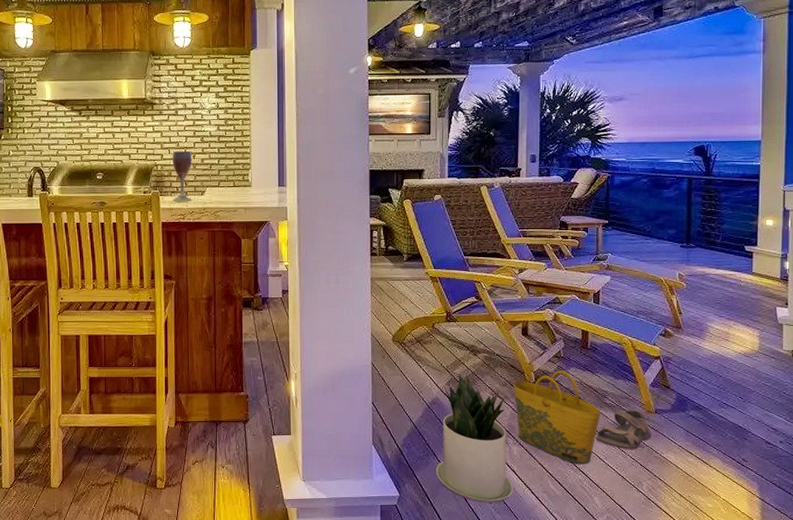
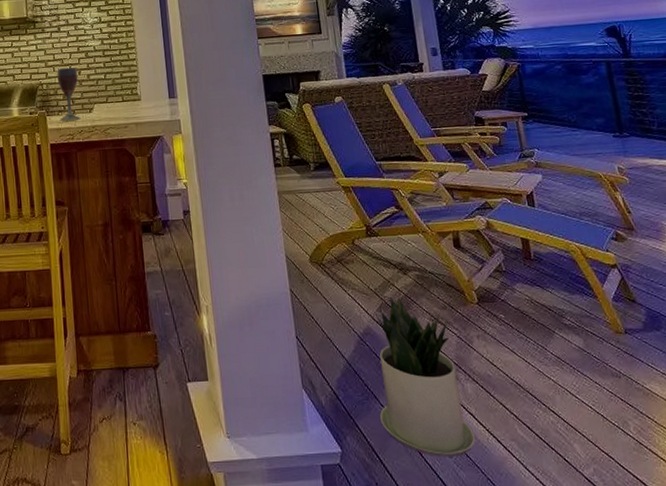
tote bag: present [513,370,600,465] -> none [453,287,562,403]
sandal: present [595,410,651,450] -> none [561,331,627,382]

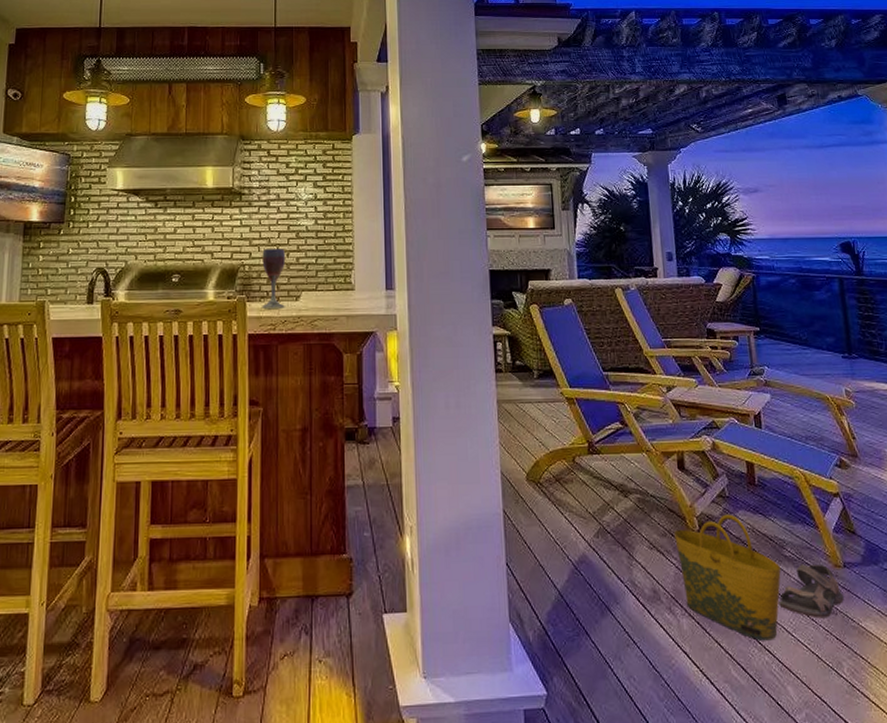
planter: present [376,297,476,457] -> none [589,522,689,701]
tote bag: none [453,287,562,403] -> present [674,514,781,641]
sandal: none [561,331,627,382] -> present [778,563,844,619]

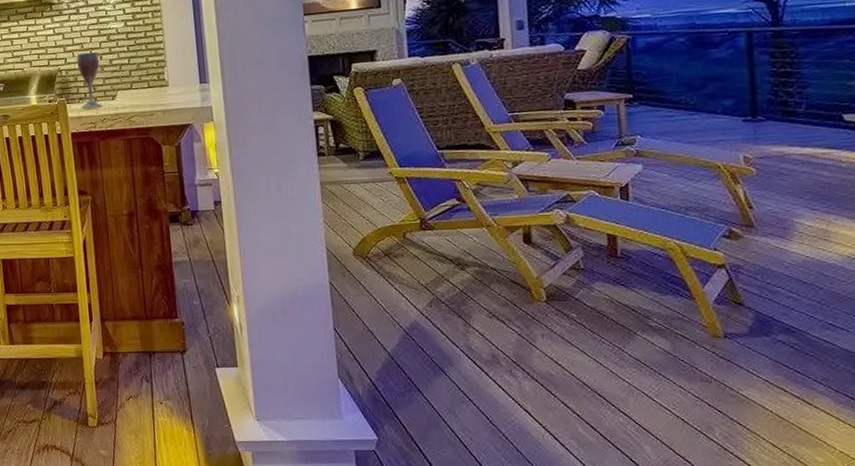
tote bag: present [674,514,781,641] -> none [517,285,644,404]
sandal: present [778,563,844,619] -> none [639,334,722,386]

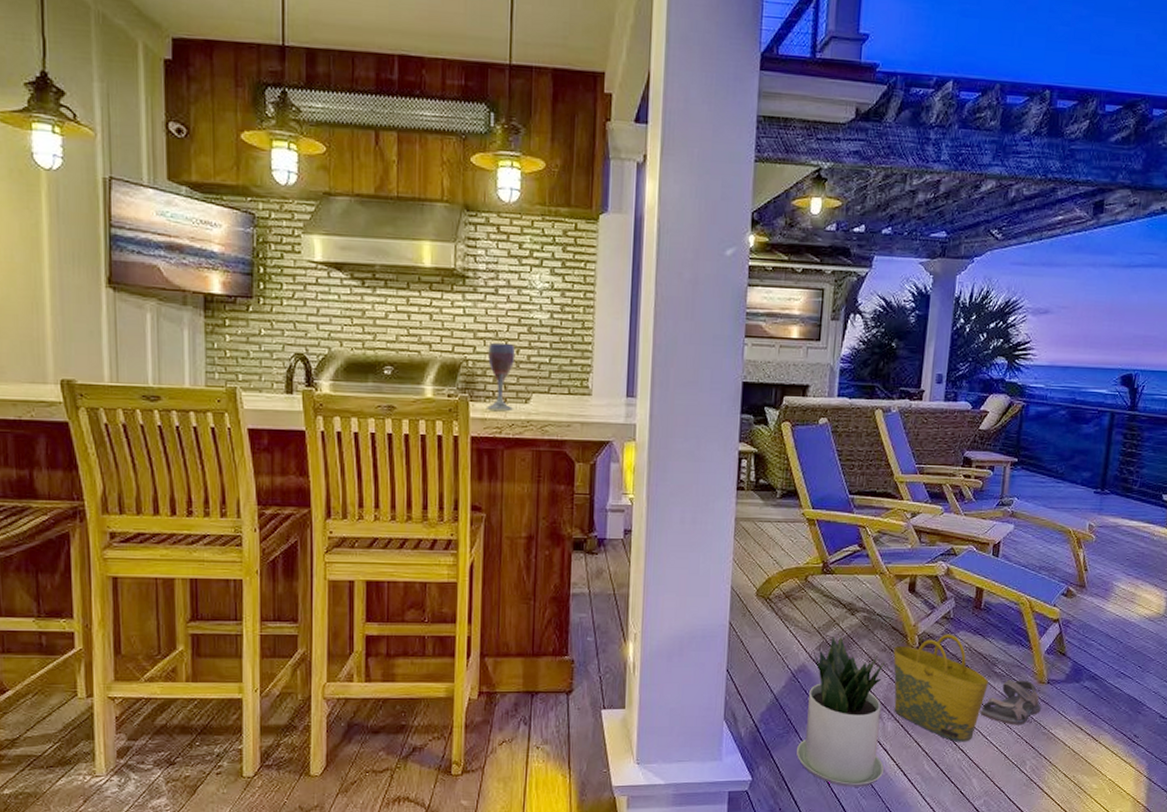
planter: none [421,292,530,451] -> present [796,637,886,787]
tote bag: none [517,285,644,404] -> present [893,634,988,742]
sandal: none [639,334,722,386] -> present [980,680,1041,725]

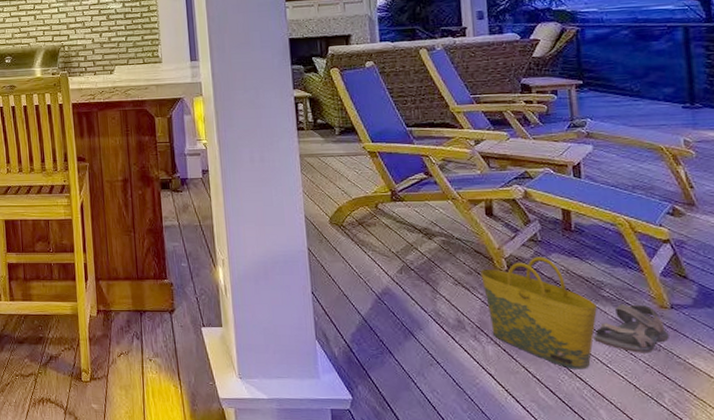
cup: present [487,342,516,411] -> none [78,30,101,82]
planter: present [796,637,886,787] -> none [393,260,493,412]

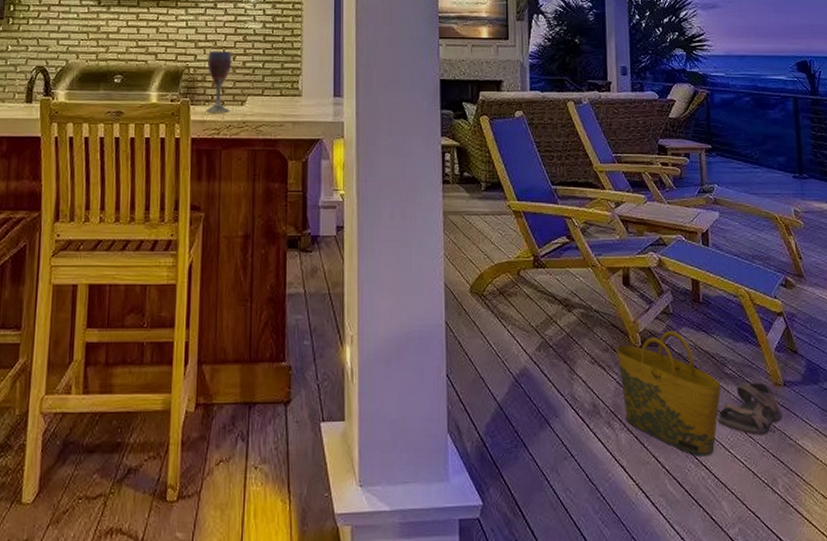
cup: none [78,30,101,82] -> present [206,50,232,113]

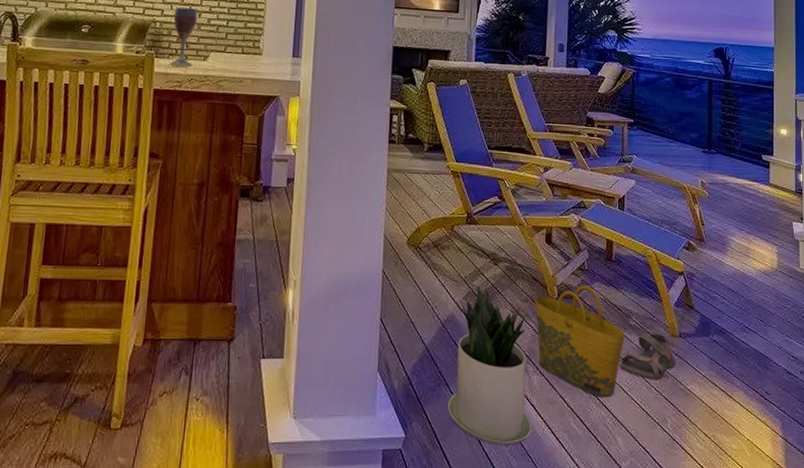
planter: none [526,336,625,513] -> present [447,286,533,446]

